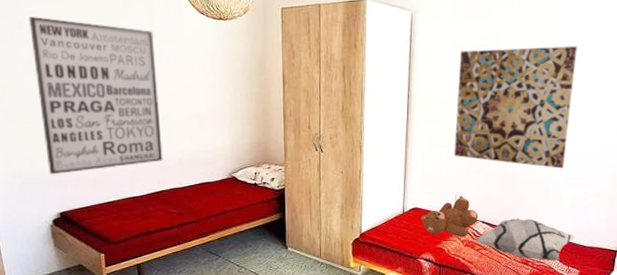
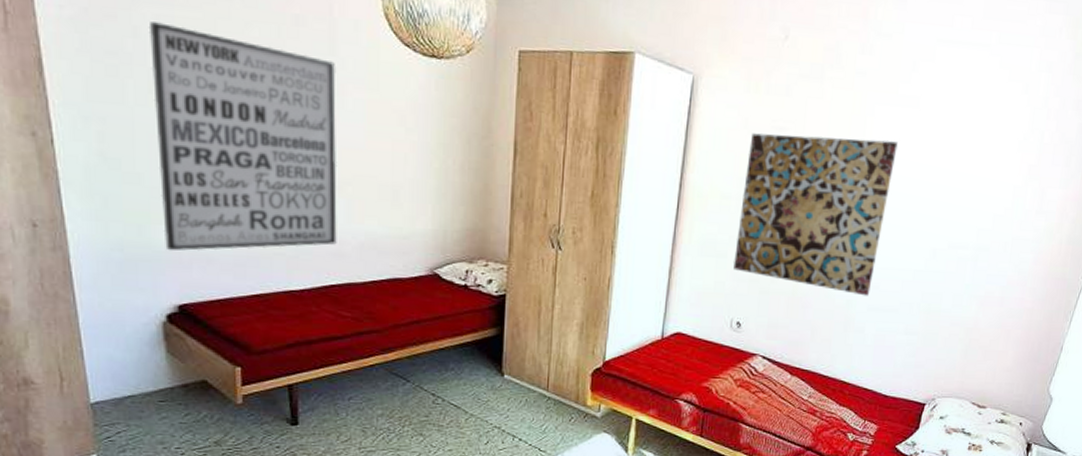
teddy bear: present [421,197,479,237] -> none [684,323,759,375]
decorative pillow: present [475,218,575,261] -> none [752,354,876,412]

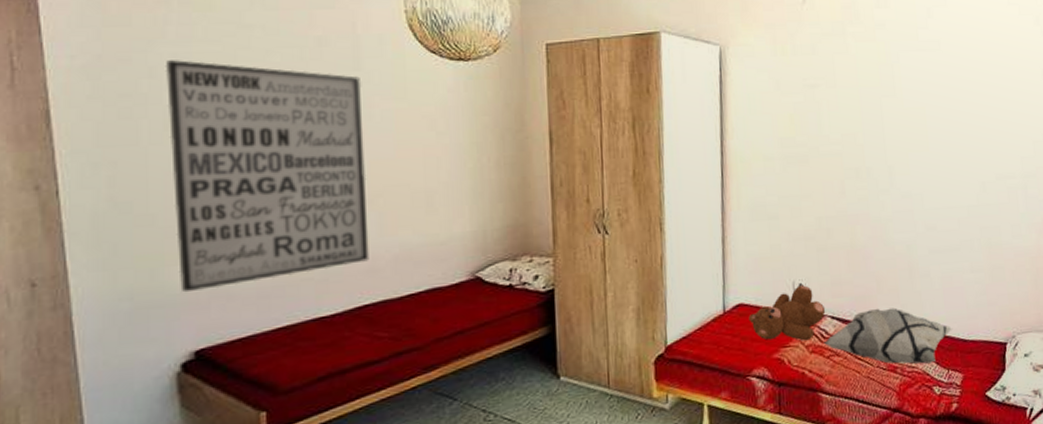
teddy bear: none [684,323,759,375] -> present [748,285,826,341]
wall art: present [733,133,898,296] -> none [784,84,928,239]
decorative pillow: none [752,354,876,412] -> present [824,307,952,364]

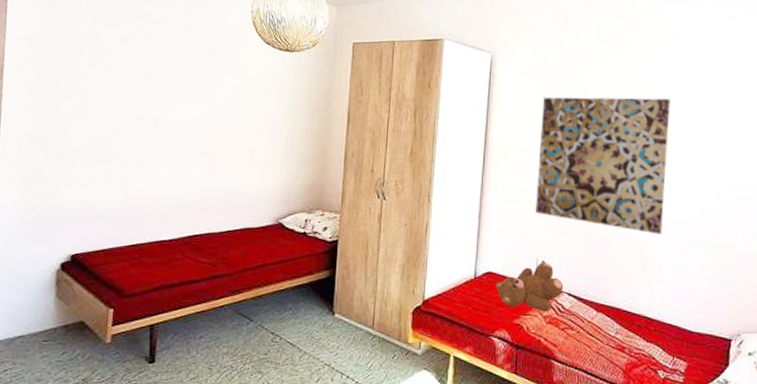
wall art: present [165,60,369,293] -> none [68,37,214,210]
wall art: none [784,84,928,239] -> present [536,97,671,235]
decorative pillow: present [824,307,952,364] -> none [560,291,679,348]

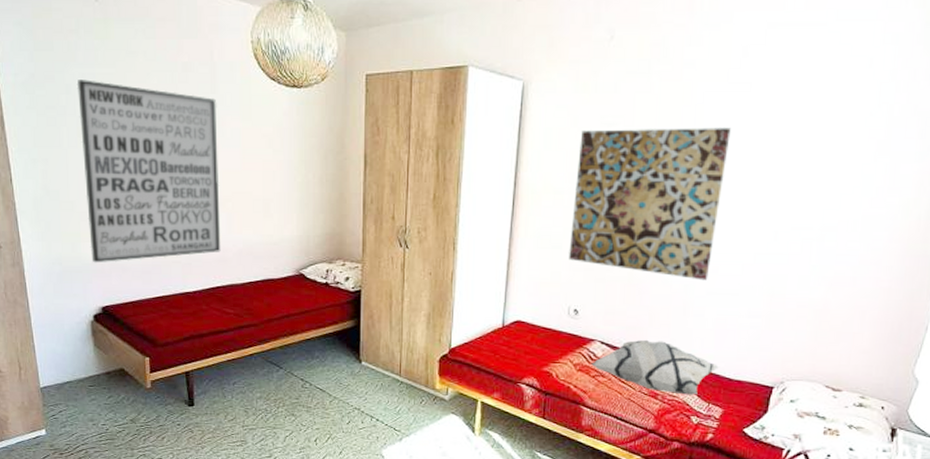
wall art: none [68,37,214,210] -> present [76,80,221,263]
teddy bear: present [495,262,564,312] -> none [524,311,597,360]
decorative pillow: none [560,291,679,348] -> present [591,339,719,395]

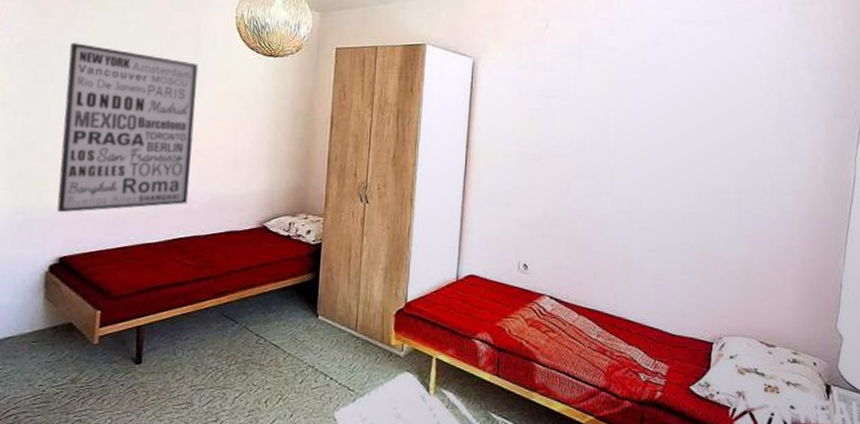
wall art: present [569,128,731,281] -> none [517,101,652,238]
decorative pillow: present [591,339,719,395] -> none [542,294,661,351]

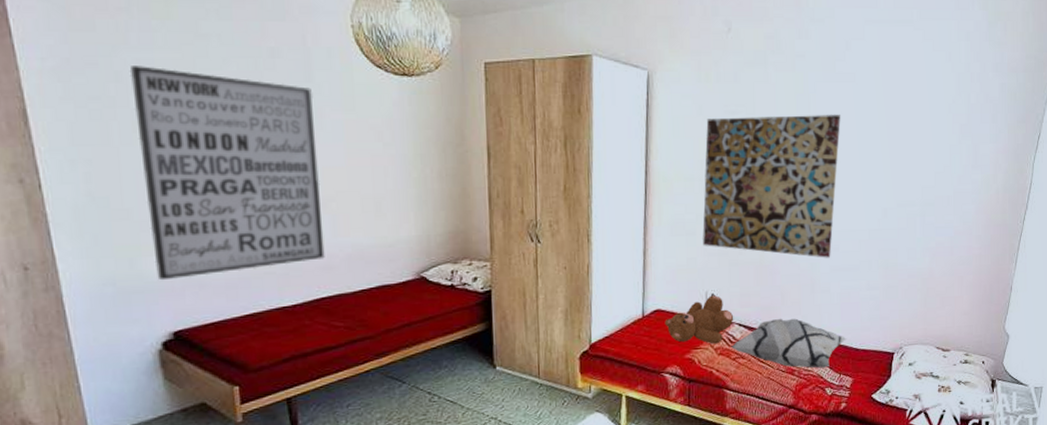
teddy bear: none [477,265,545,315] -> present [664,295,734,344]
wall art: none [517,101,652,238] -> present [703,115,841,258]
decorative pillow: none [542,294,661,351] -> present [731,318,846,368]

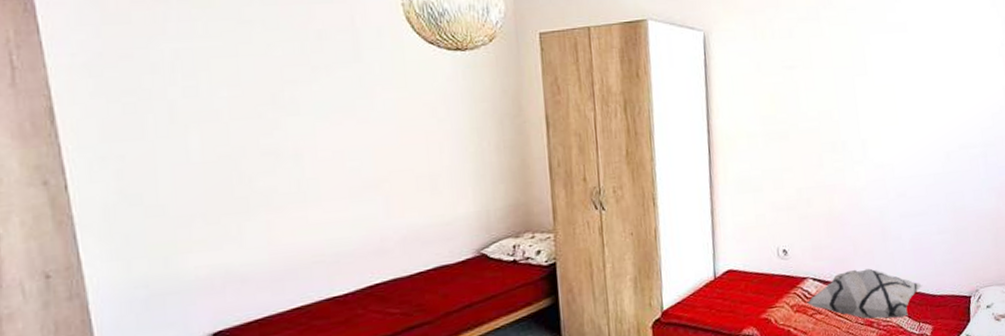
wall art: present [129,66,325,281] -> none [167,55,378,279]
teddy bear: present [664,295,734,344] -> none [737,250,808,303]
wall art: present [703,115,841,258] -> none [765,63,899,206]

